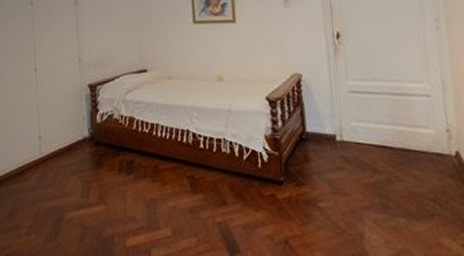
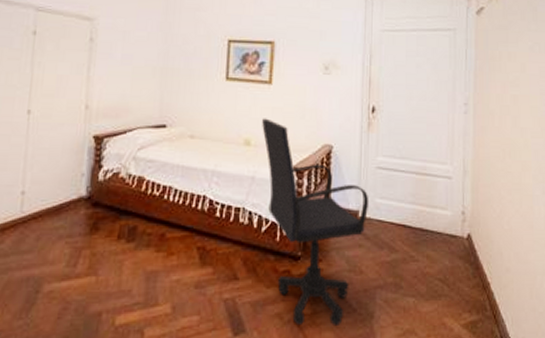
office chair: none [231,54,345,247] -> present [262,118,368,327]

